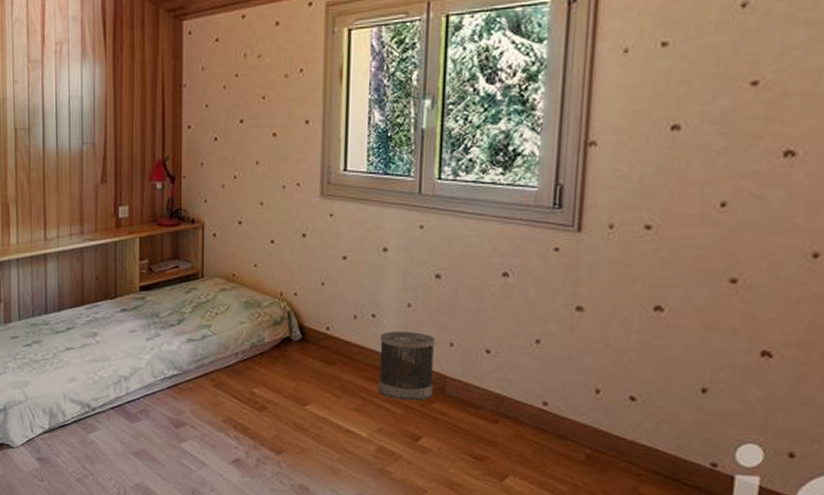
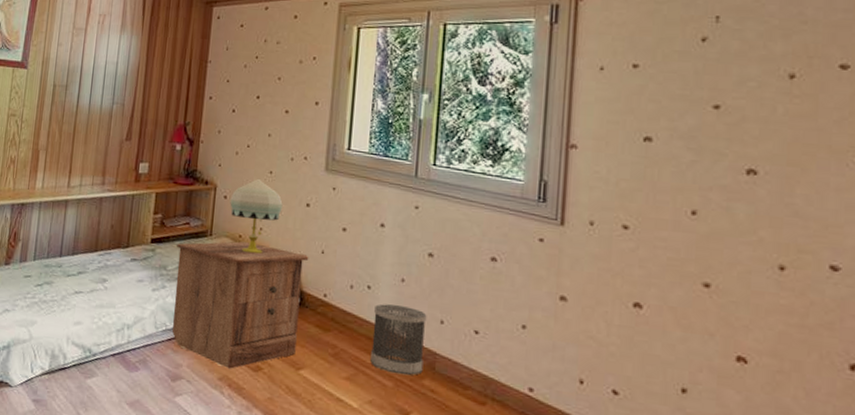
nightstand: none [167,281,309,411] -> present [172,241,309,369]
table lamp: none [220,211,277,292] -> present [230,178,283,254]

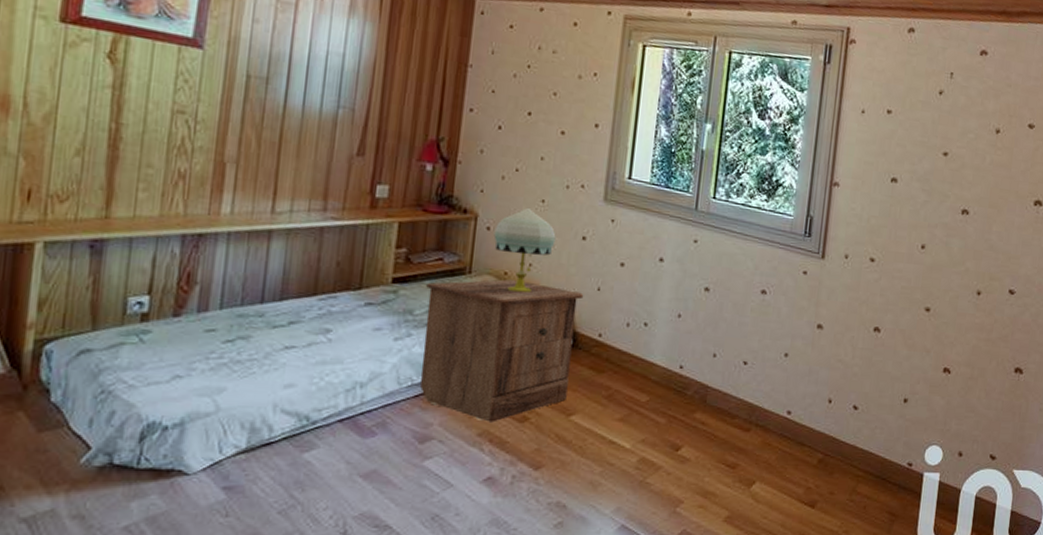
wastebasket: present [370,303,427,376] -> none [645,340,701,411]

